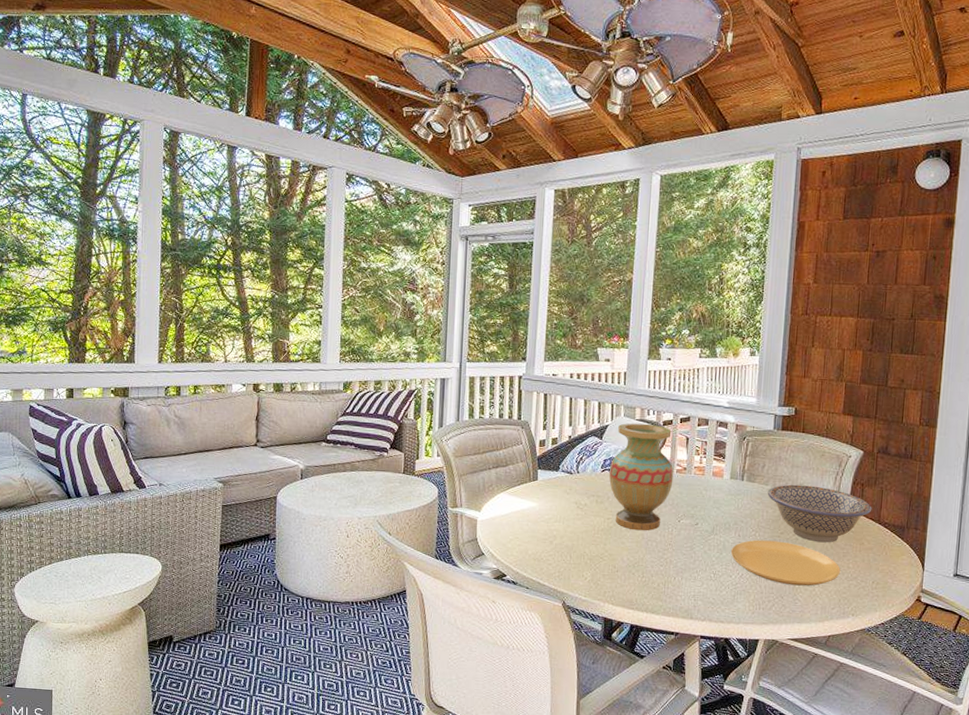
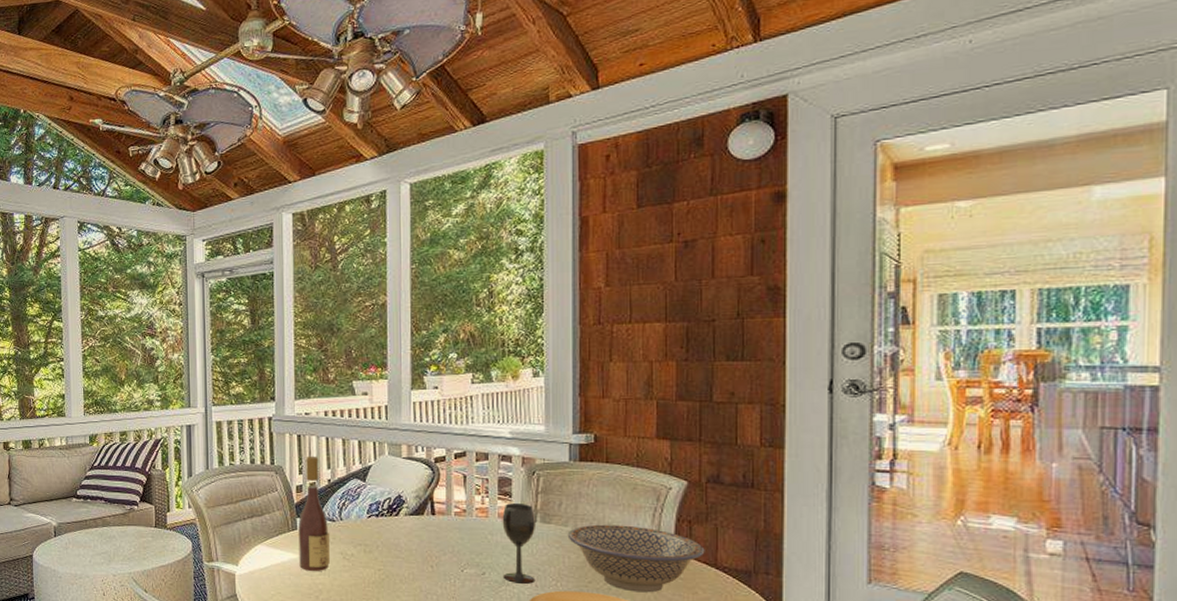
wine bottle: none [537,413,566,519] -> present [298,456,330,571]
vase: present [609,423,674,531] -> none [376,461,452,583]
wine glass: none [713,463,744,534] -> present [502,502,537,584]

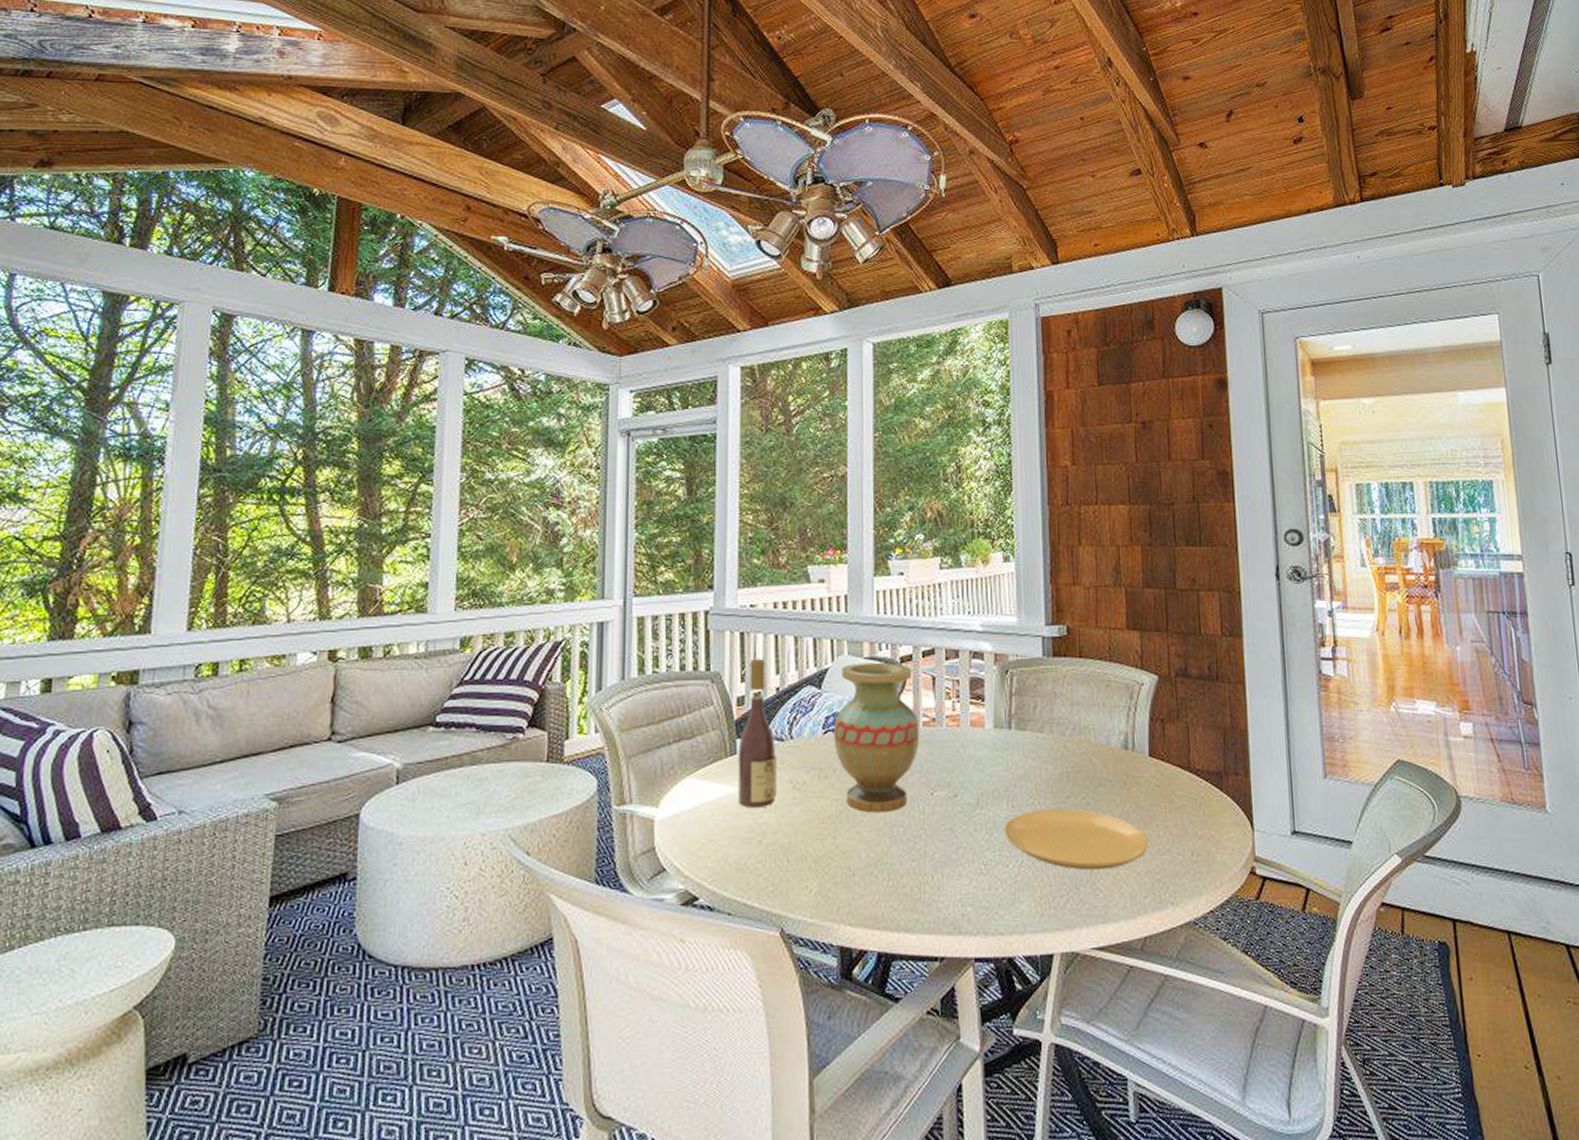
vase: none [376,461,452,583] -> present [833,662,920,813]
wine glass: present [502,502,537,584] -> none [974,707,1012,805]
bowl: present [567,524,705,593] -> none [1043,728,1179,805]

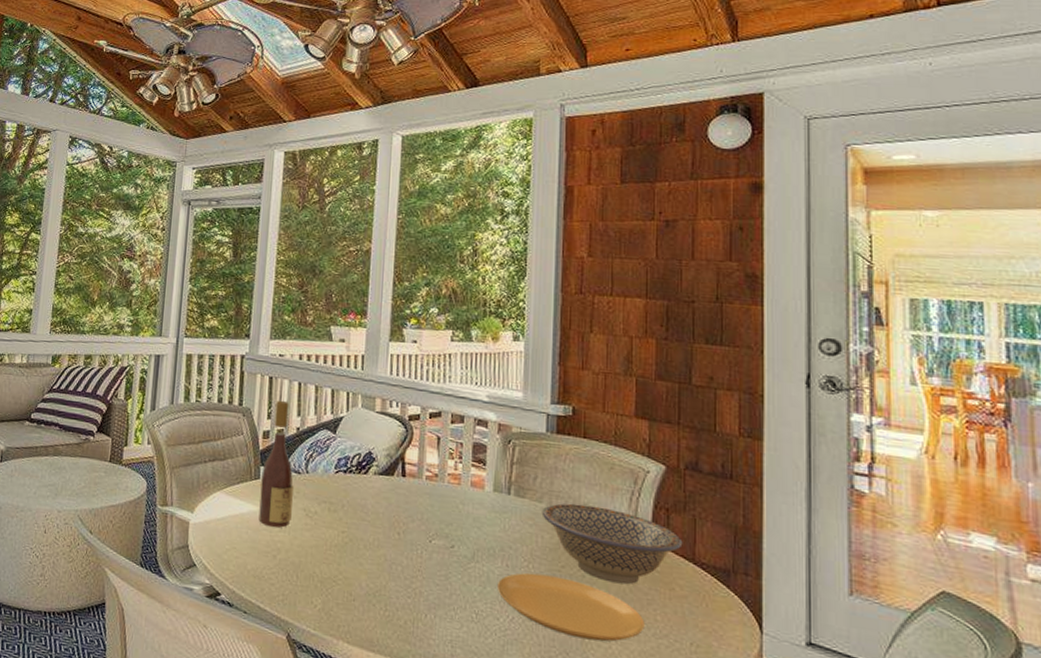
vase: present [833,662,920,813] -> none [343,415,423,551]
bowl: none [1043,728,1179,805] -> present [541,503,683,585]

